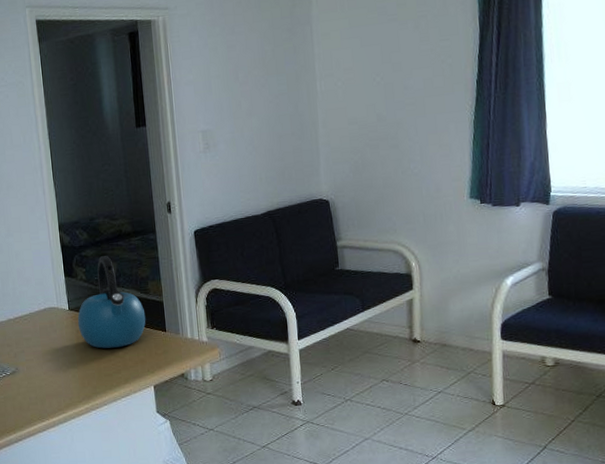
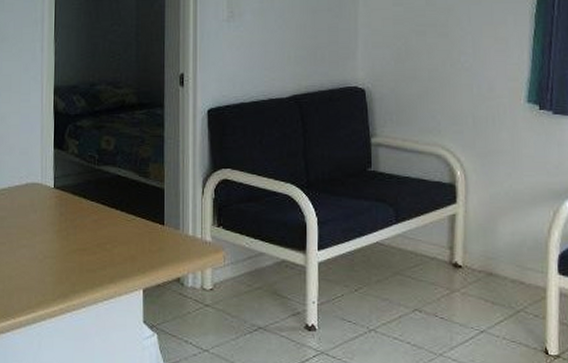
kettle: present [77,256,146,349] -> none [62,129,142,239]

